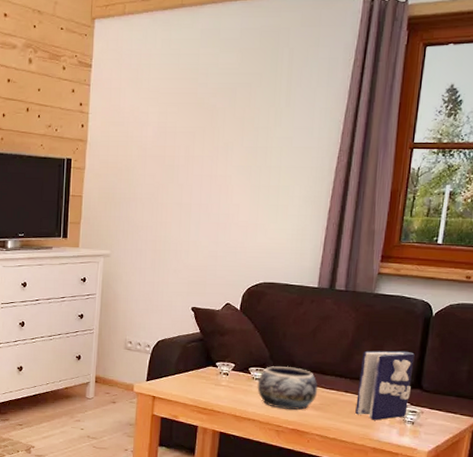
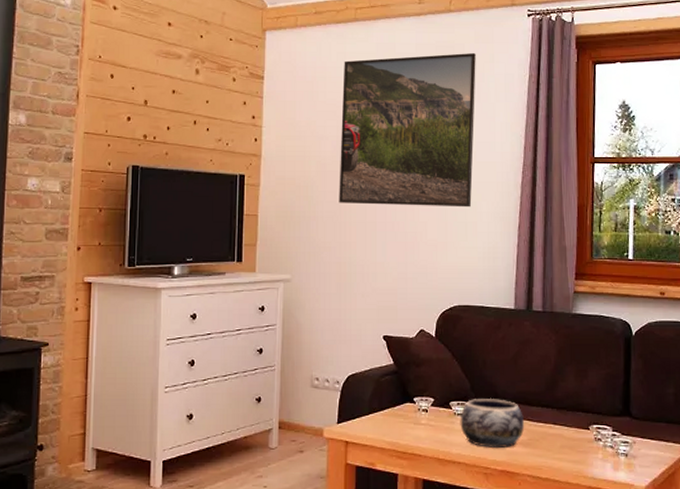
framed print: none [157,37,301,191] -> present [339,53,476,208]
book: present [355,350,415,420] -> none [566,375,620,455]

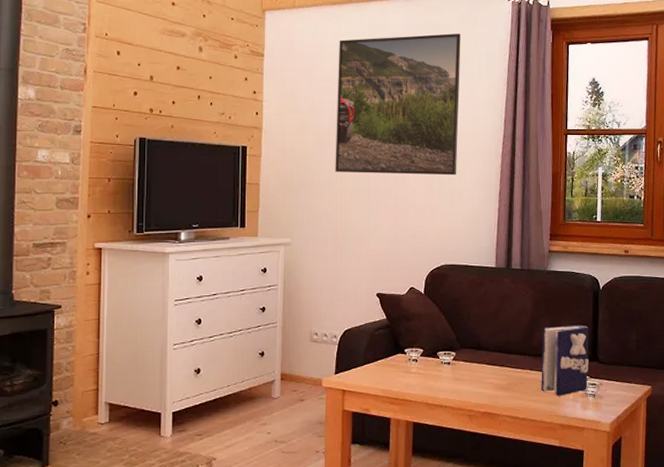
decorative bowl: present [460,397,525,448] -> none [446,347,505,392]
book: none [566,375,620,455] -> present [541,325,589,396]

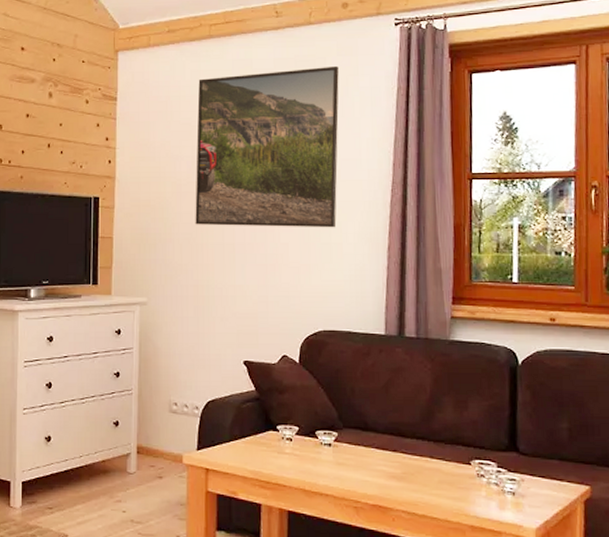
book: present [541,325,589,396] -> none [444,406,506,491]

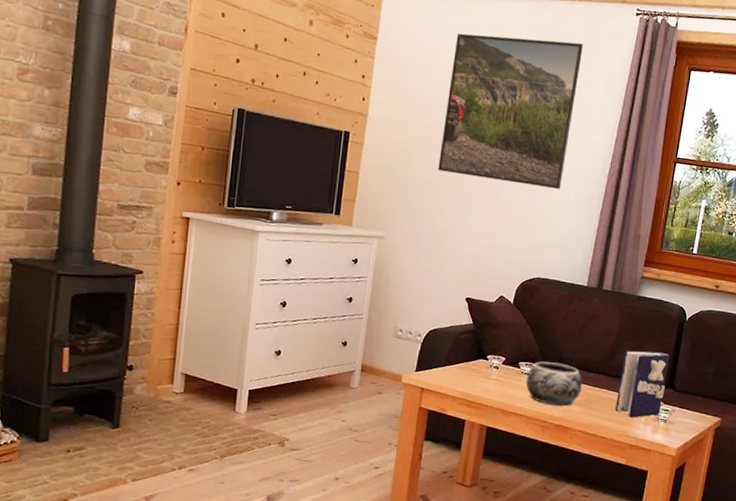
decorative bowl: none [327,428,398,481] -> present [525,361,583,406]
book: none [444,406,506,491] -> present [615,350,670,418]

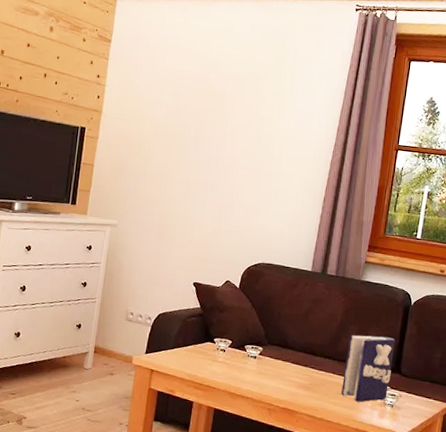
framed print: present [438,33,583,190] -> none [167,33,305,178]
decorative bowl: present [525,361,583,406] -> none [252,345,308,389]

